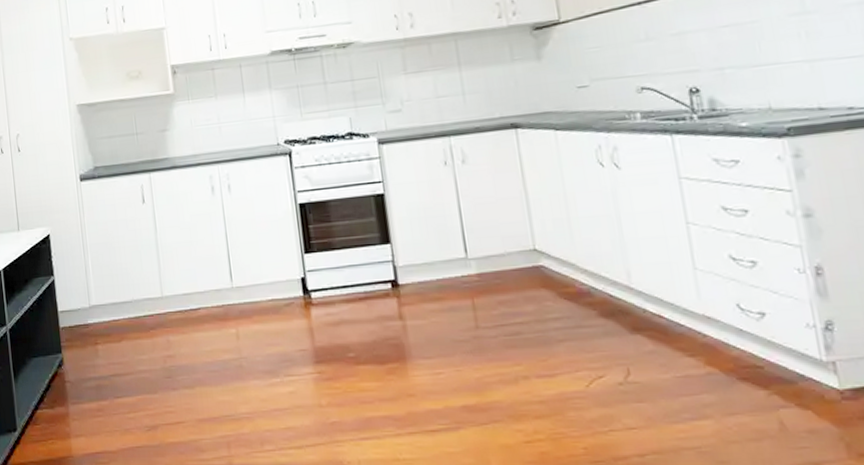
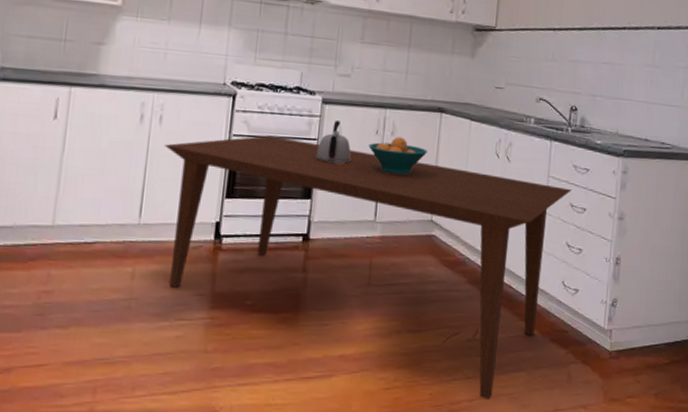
dining table: none [238,185,719,454] -> present [165,135,571,399]
kettle: none [384,159,423,203] -> present [315,121,351,164]
fruit bowl: none [439,163,510,205] -> present [368,137,427,175]

